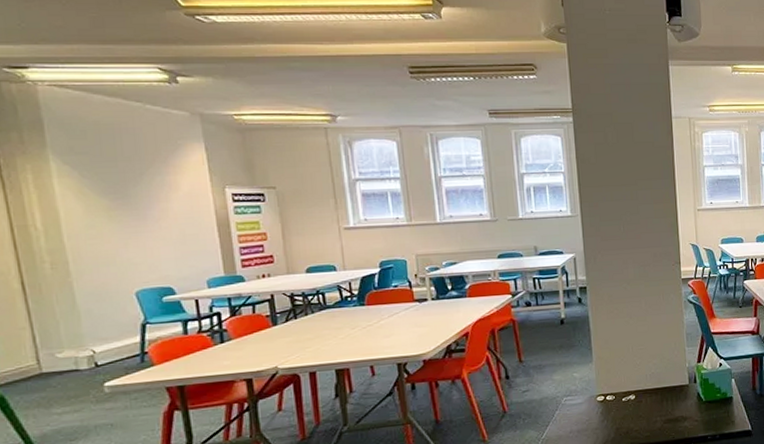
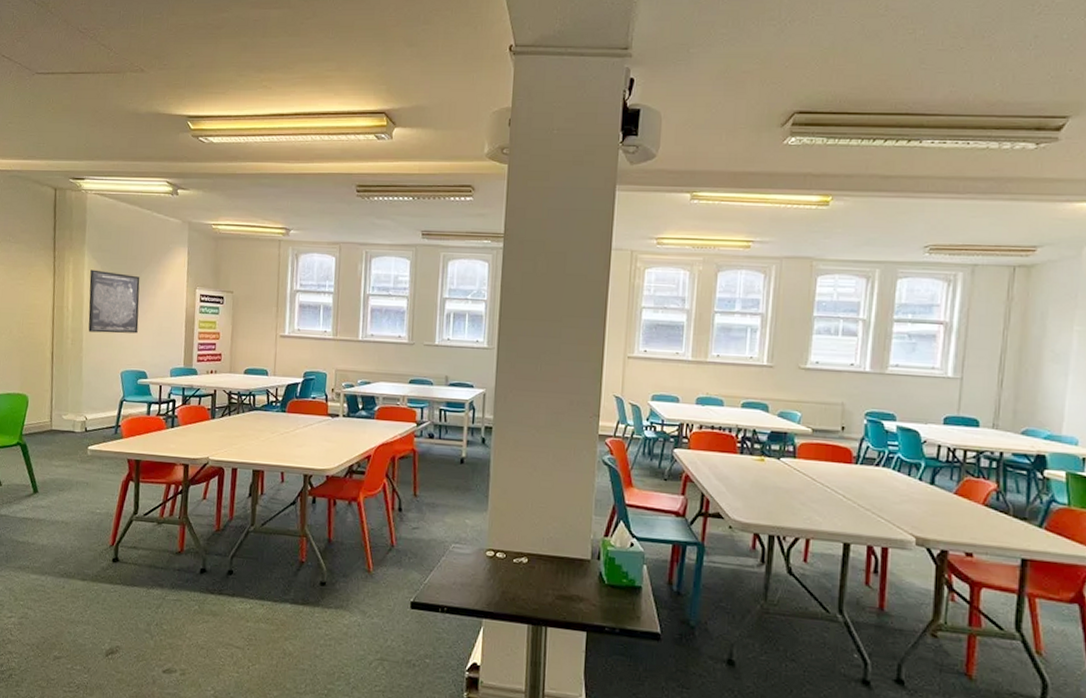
wall art: none [62,177,151,251] -> present [88,269,140,334]

